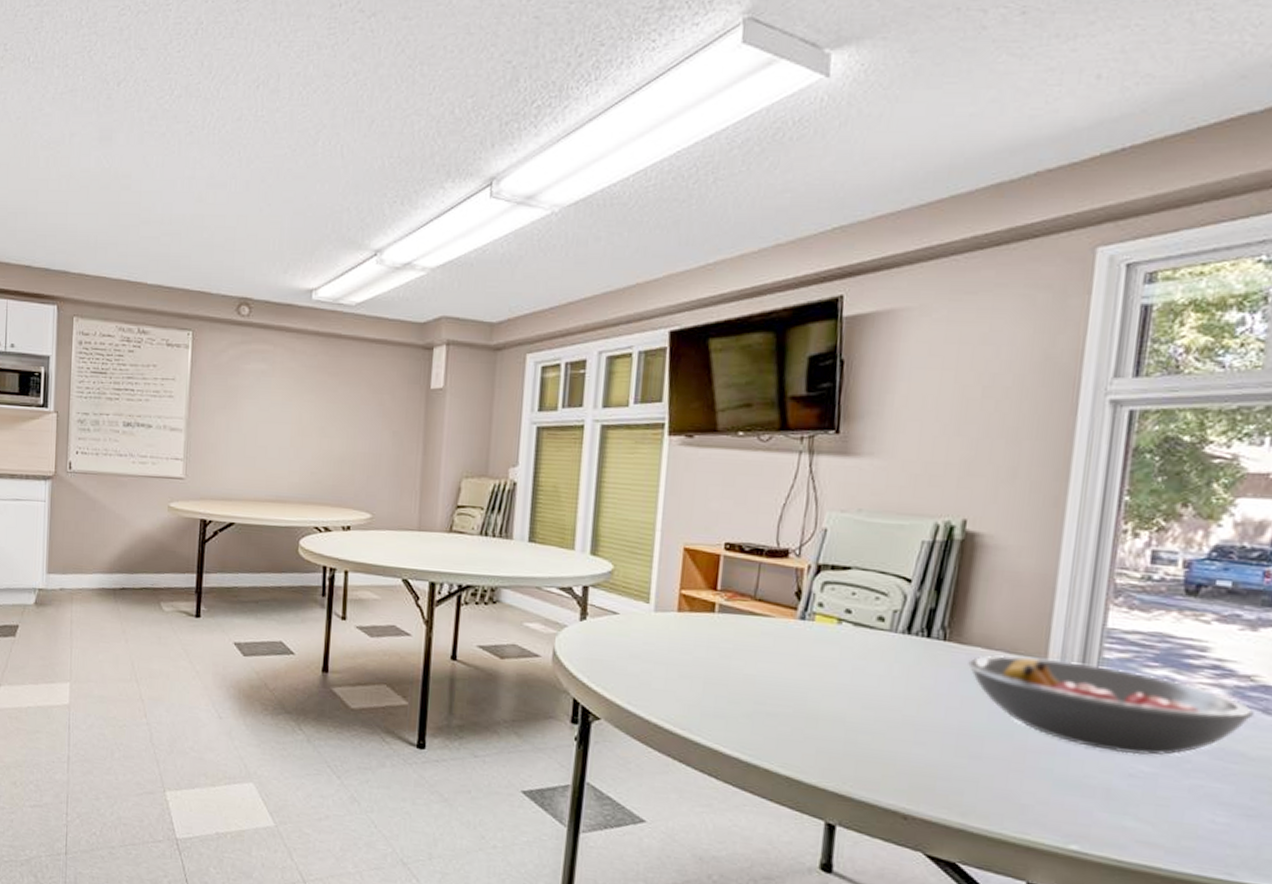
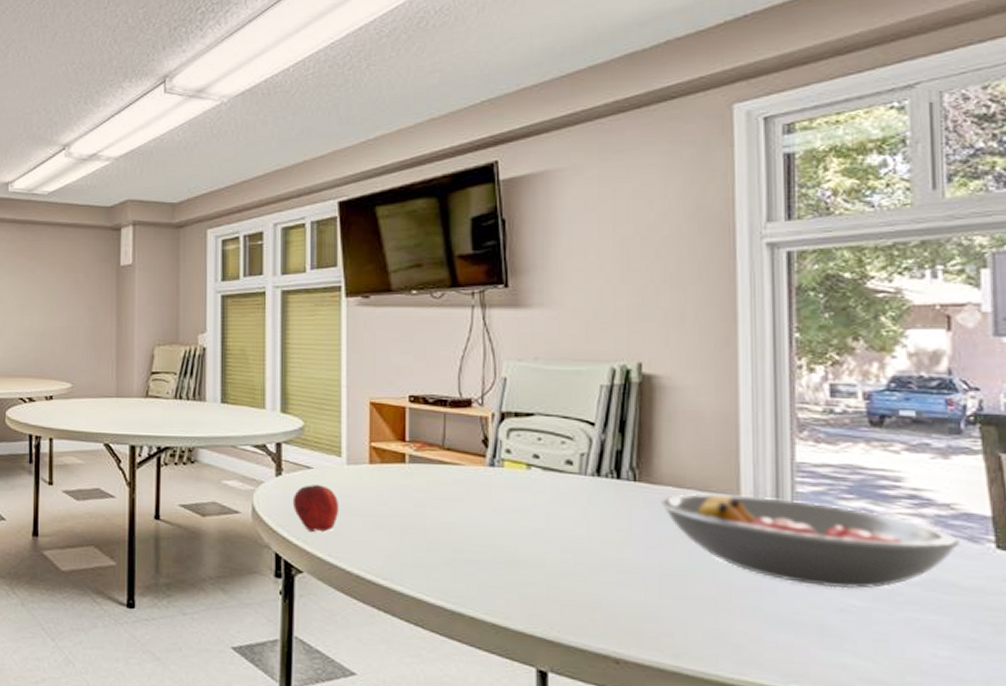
apple: none [595,630,643,679] -> present [292,485,340,532]

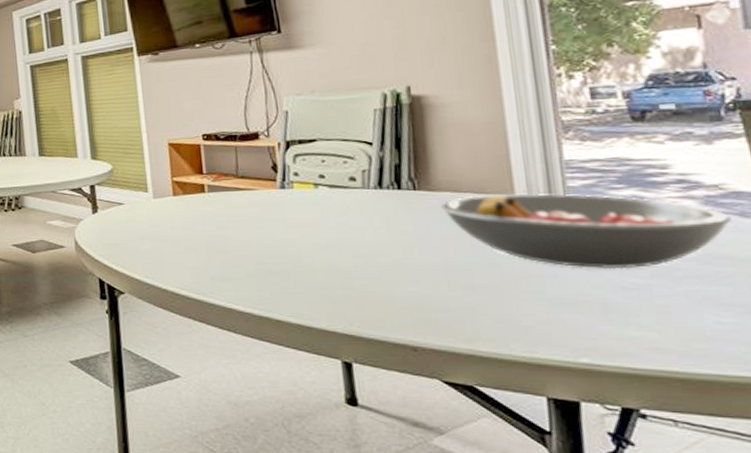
apple: present [292,485,340,532] -> none [109,218,151,258]

